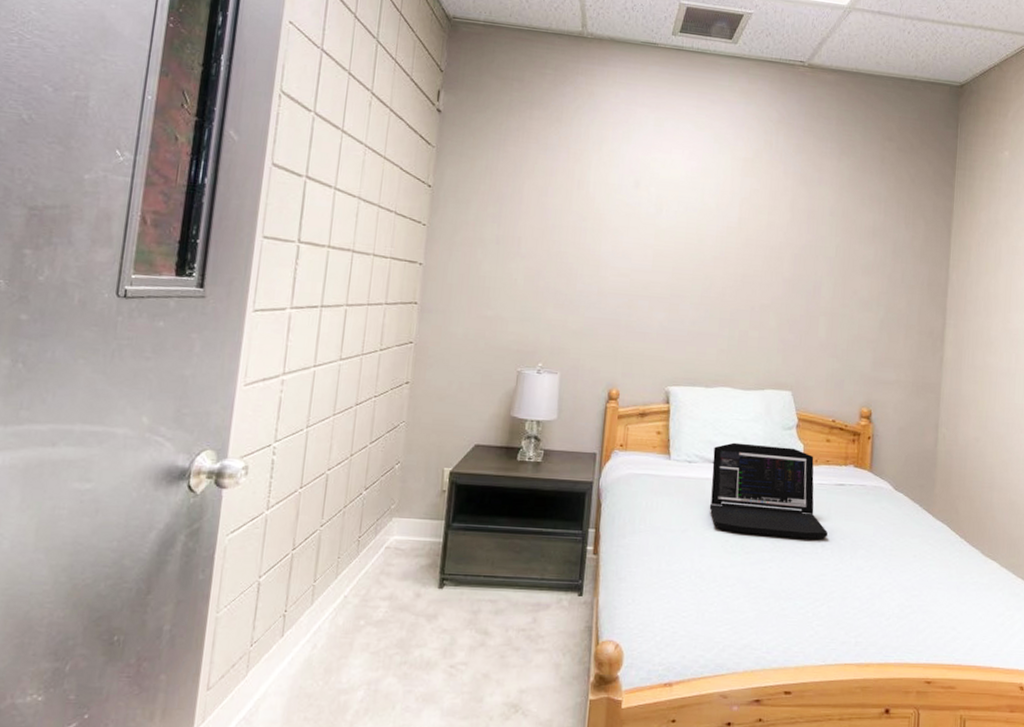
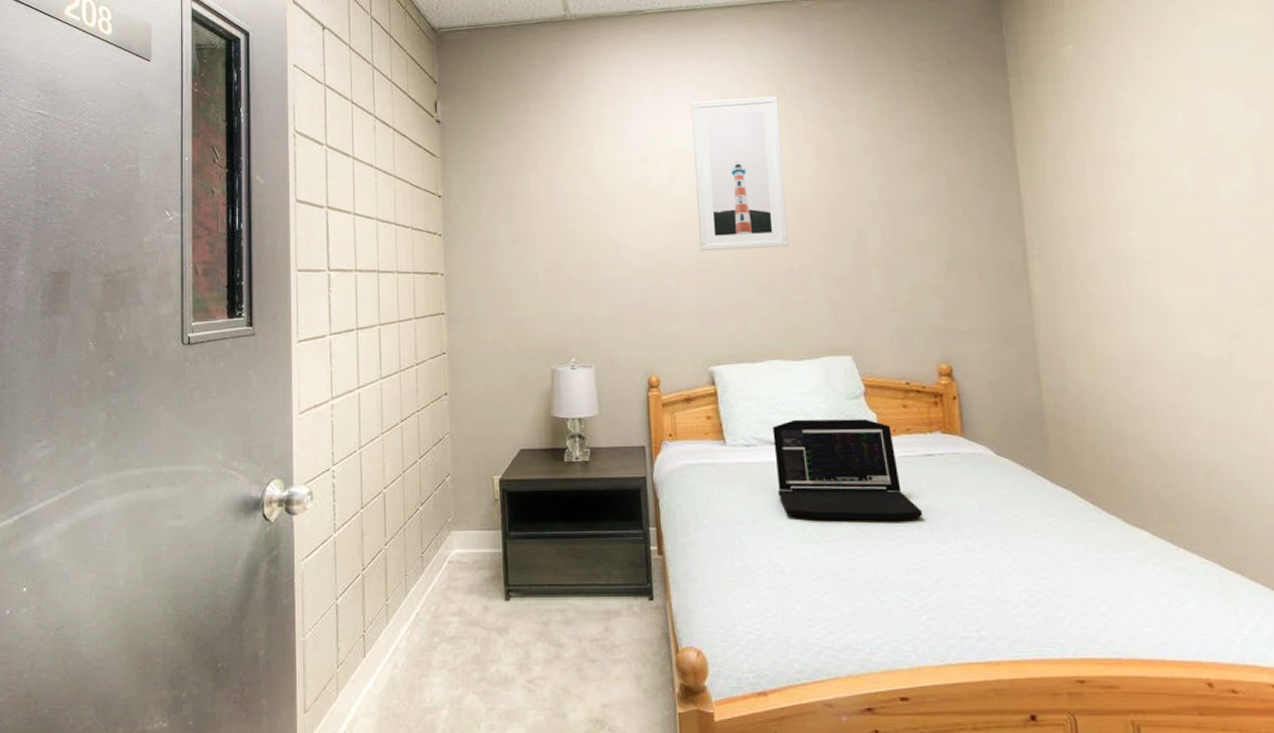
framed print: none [675,139,765,287] -> present [691,96,789,252]

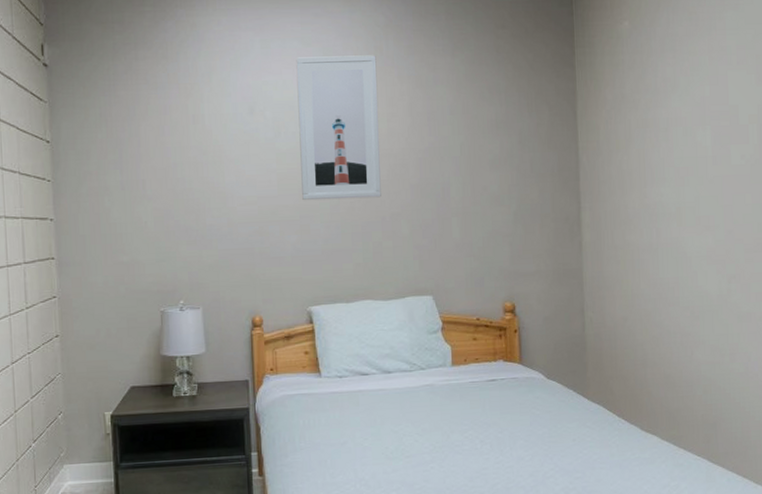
laptop: present [772,418,922,521] -> none [362,350,485,440]

